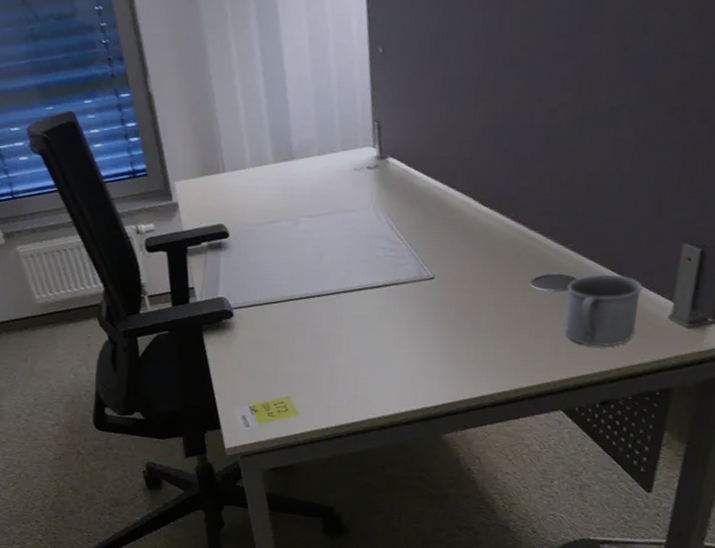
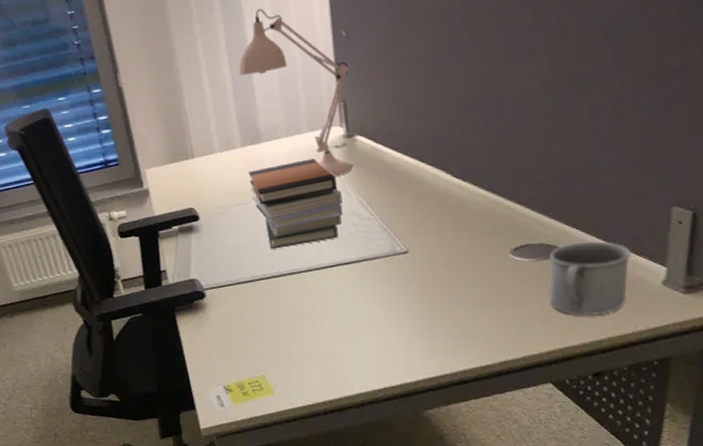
desk lamp: none [272,17,385,199] -> present [238,8,353,177]
book stack: none [280,179,373,270] -> present [248,159,343,249]

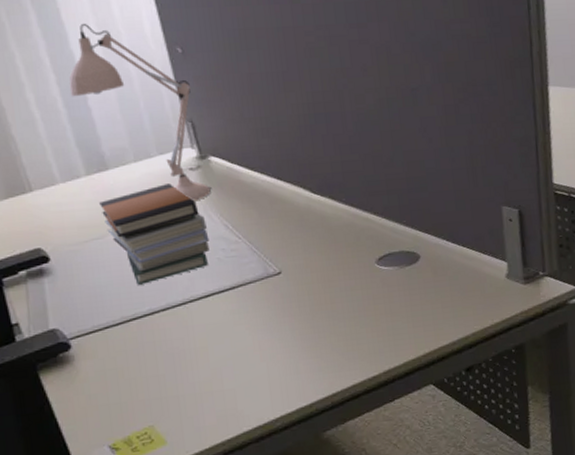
mug: present [549,241,631,315] -> none [410,243,481,316]

